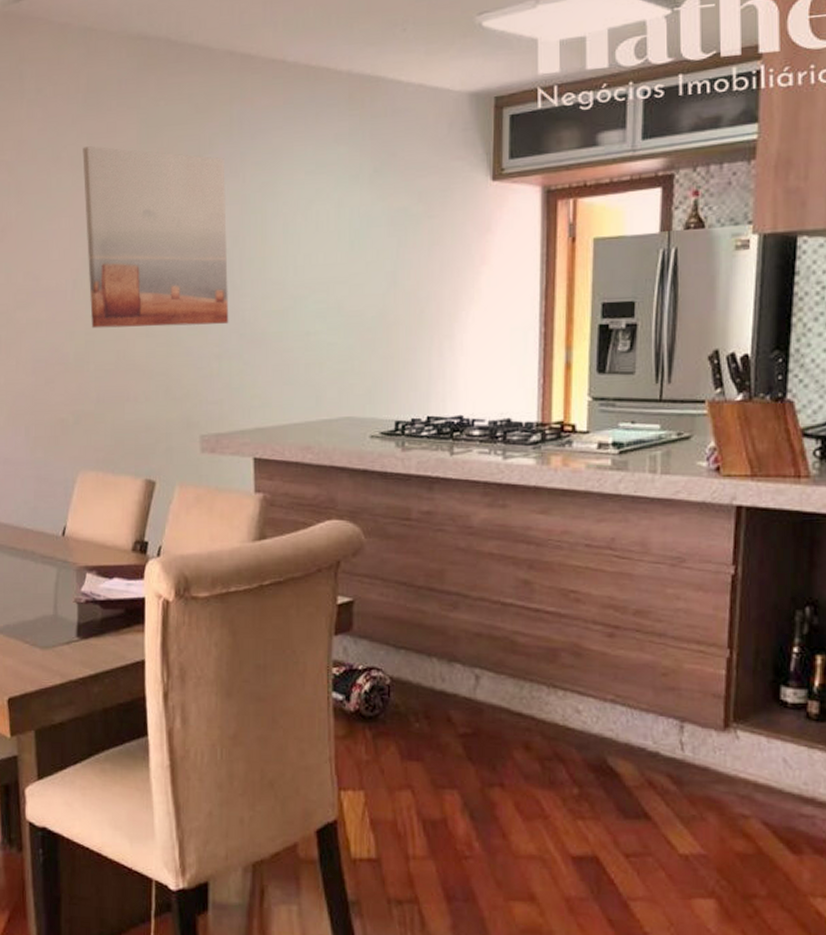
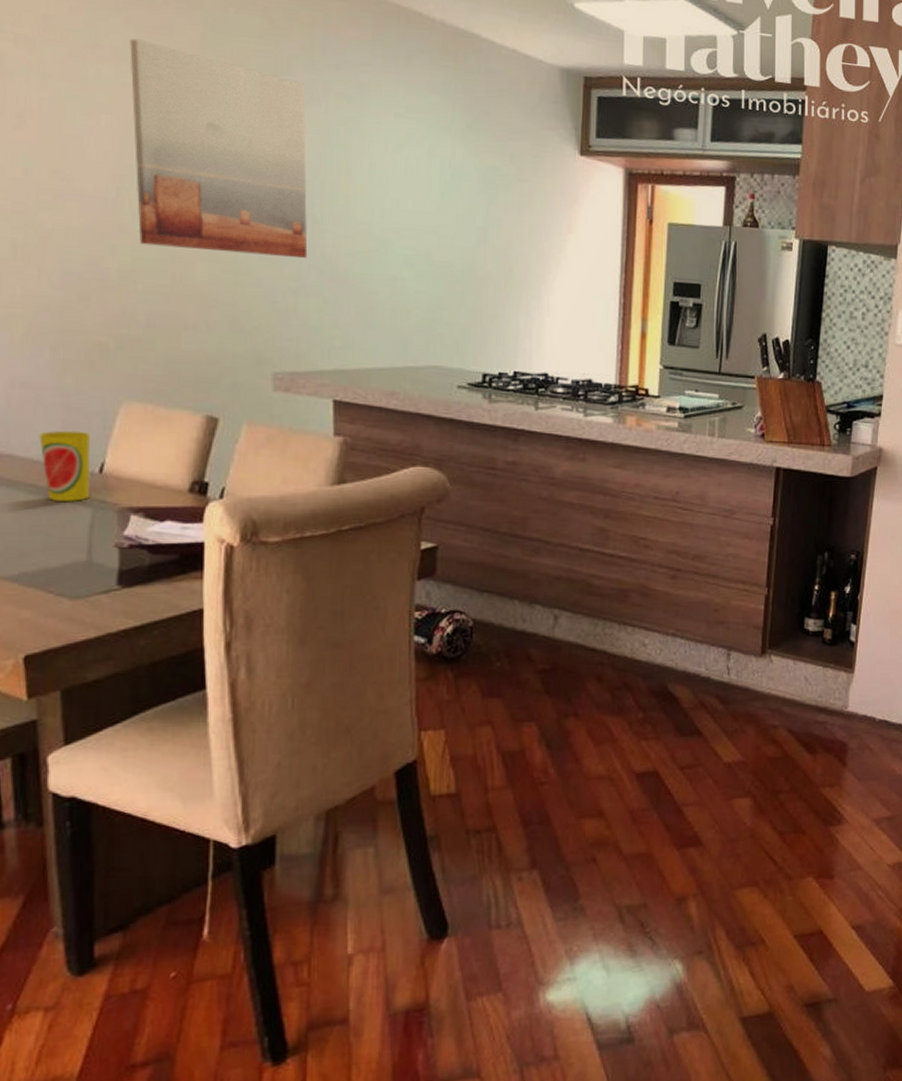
cup: none [18,499,56,563] -> present [39,430,91,503]

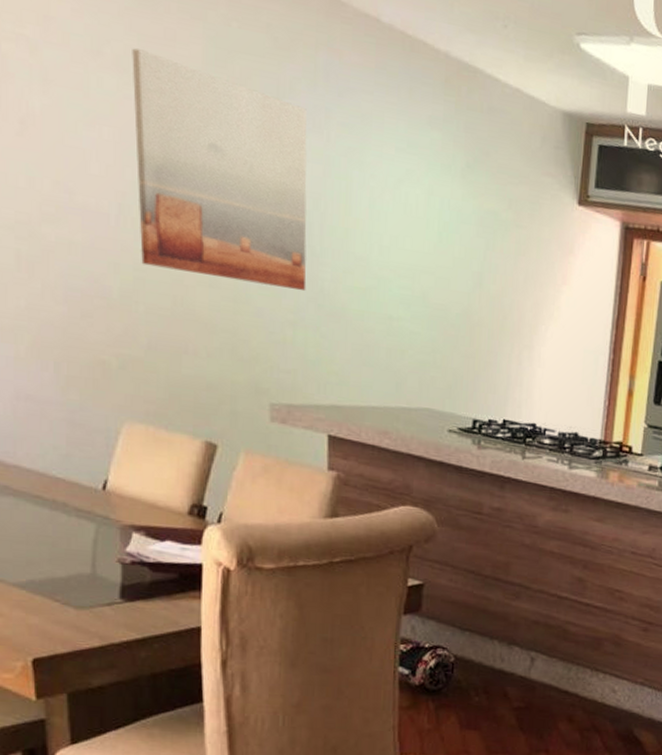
cup: present [39,430,91,503] -> none [45,445,94,517]

